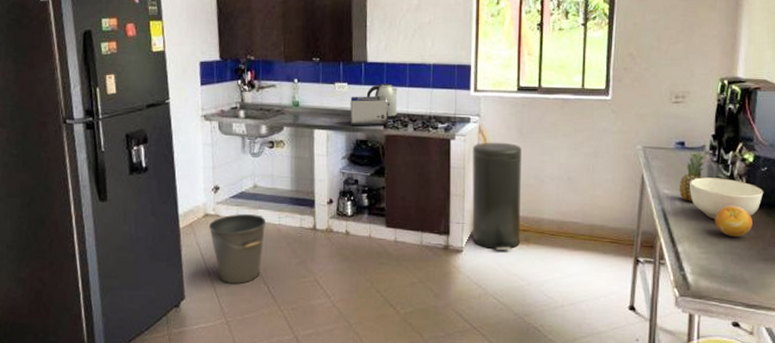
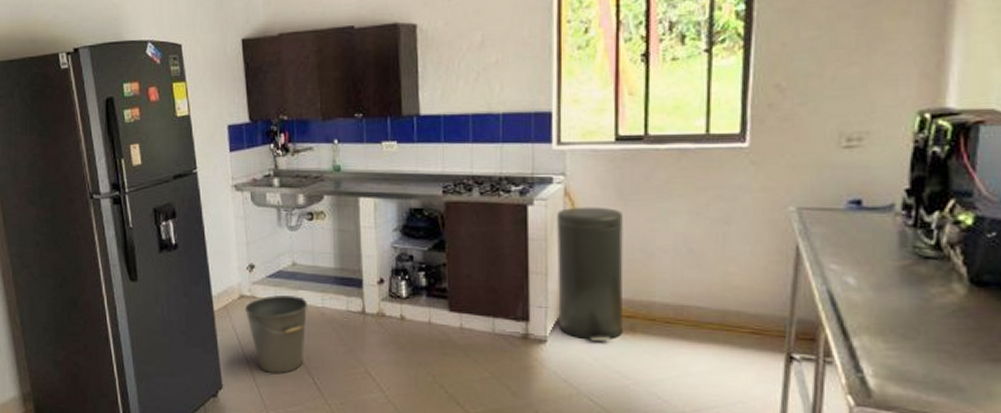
toaster: present [350,95,391,127] -> none [401,154,450,192]
kettle: present [366,83,398,120] -> none [420,139,459,183]
fruit: present [679,150,706,202] -> none [853,211,896,281]
bowl: present [688,177,764,220] -> none [868,247,991,305]
fruit: present [715,205,753,236] -> none [910,285,972,328]

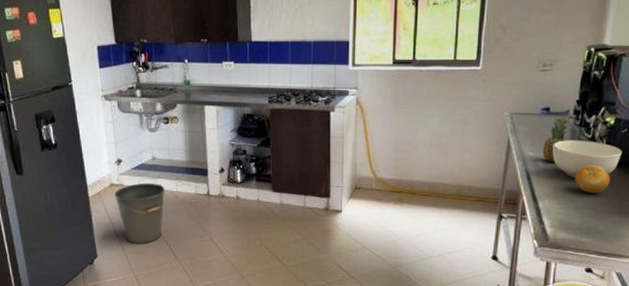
pedal bin: present [557,207,624,341] -> none [350,112,396,210]
fruit: none [853,211,896,281] -> present [542,115,570,163]
bowl: none [868,247,991,305] -> present [552,140,623,178]
fruit: none [910,285,972,328] -> present [574,165,610,193]

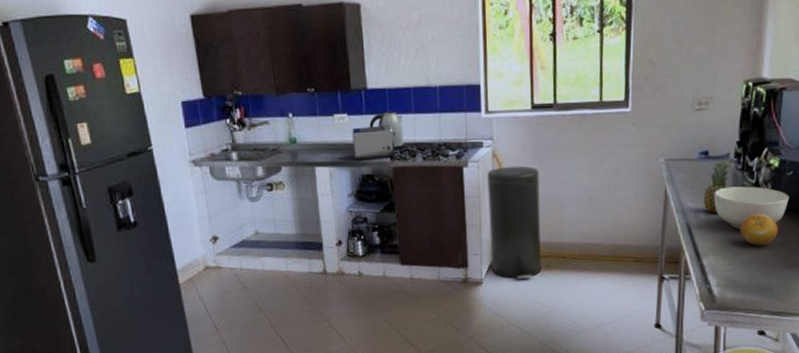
bucket: present [114,183,167,244] -> none [210,263,275,338]
toaster: none [237,72,274,102] -> present [352,124,396,161]
kettle: none [252,61,281,95] -> present [369,111,405,151]
pedal bin: none [350,112,396,210] -> present [487,166,541,279]

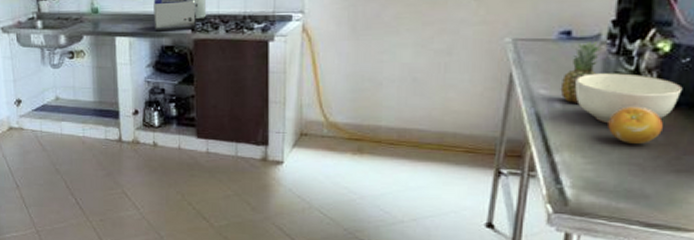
pedal bin: present [487,166,541,279] -> none [294,41,355,161]

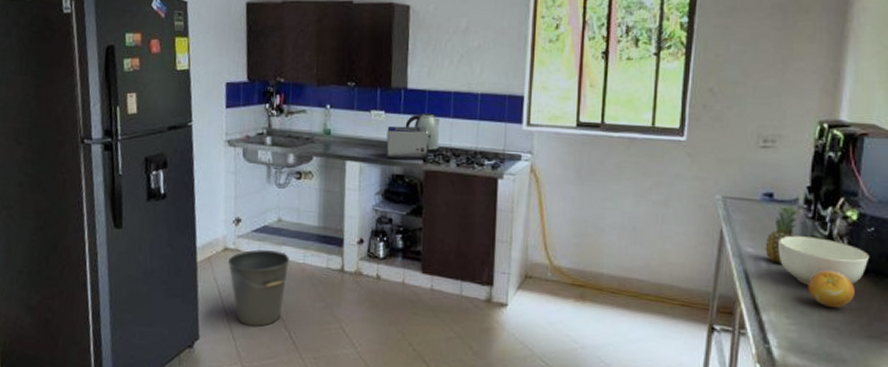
bucket: none [13,127,72,196] -> present [227,249,291,327]

